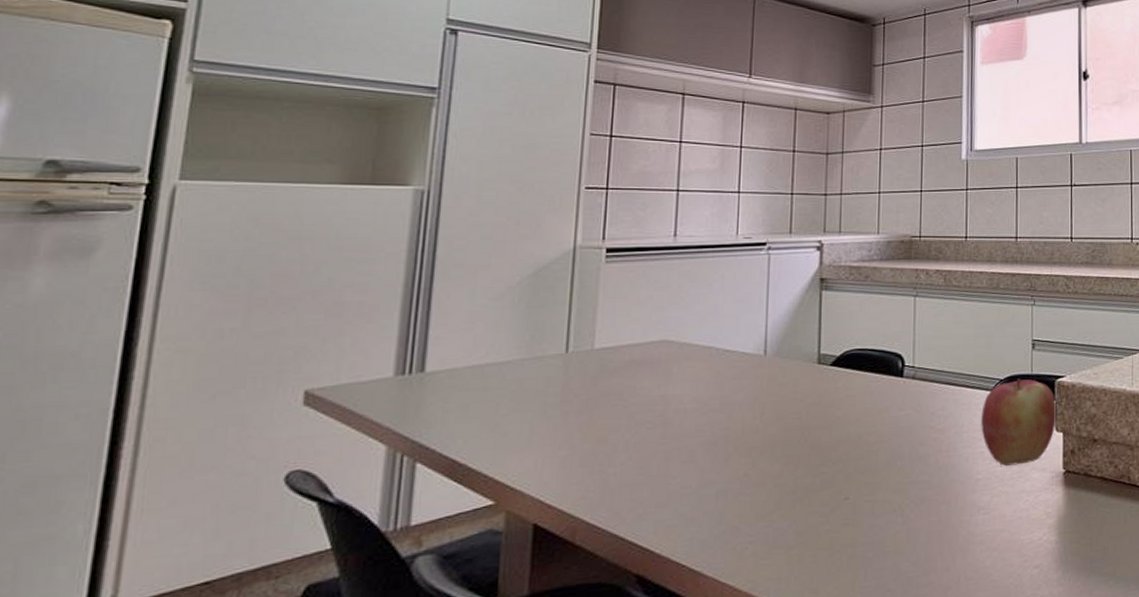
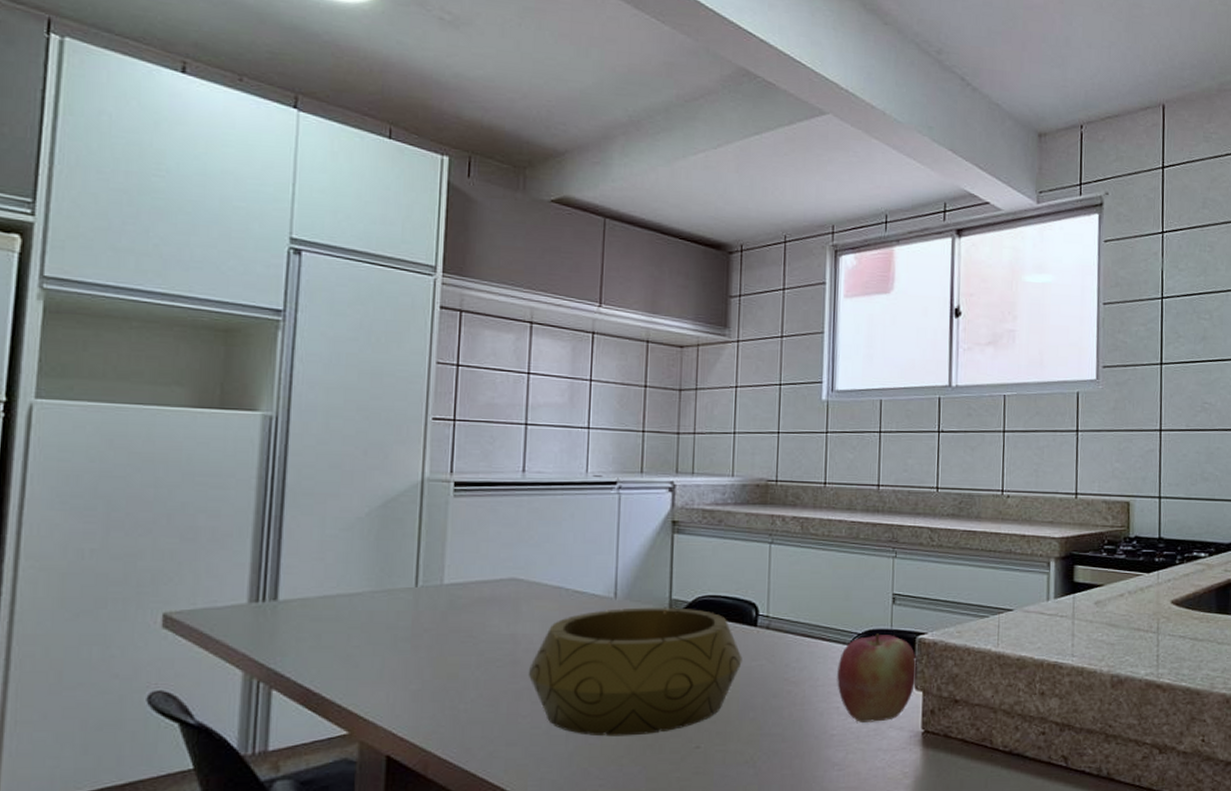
decorative bowl: none [678,362,889,493] -> present [528,607,742,737]

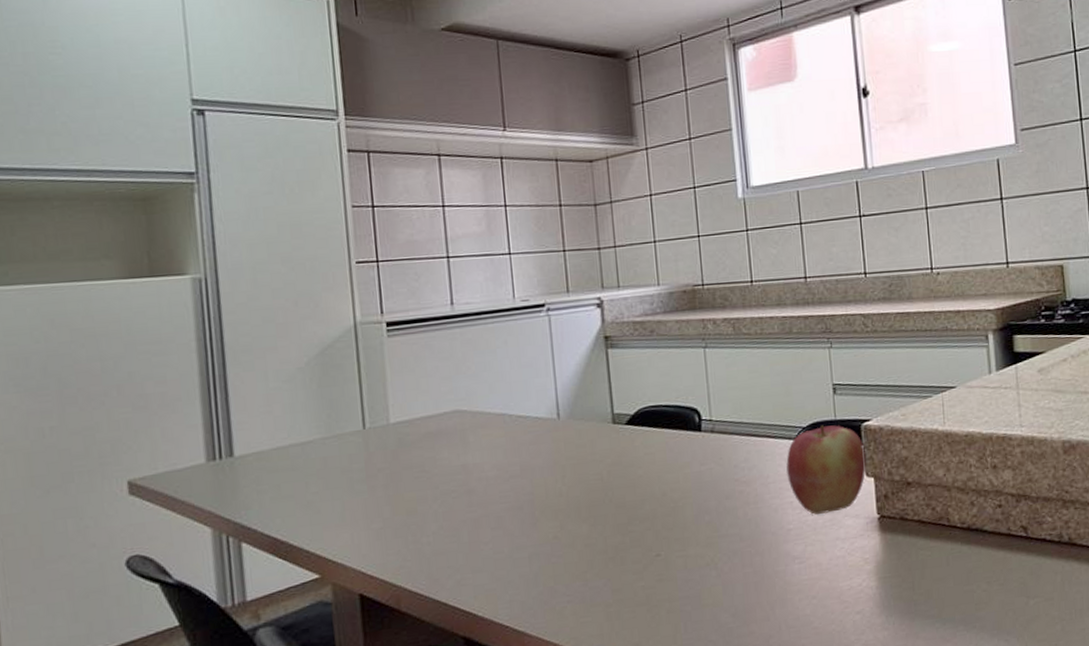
decorative bowl: present [528,607,742,737] -> none [483,421,691,555]

